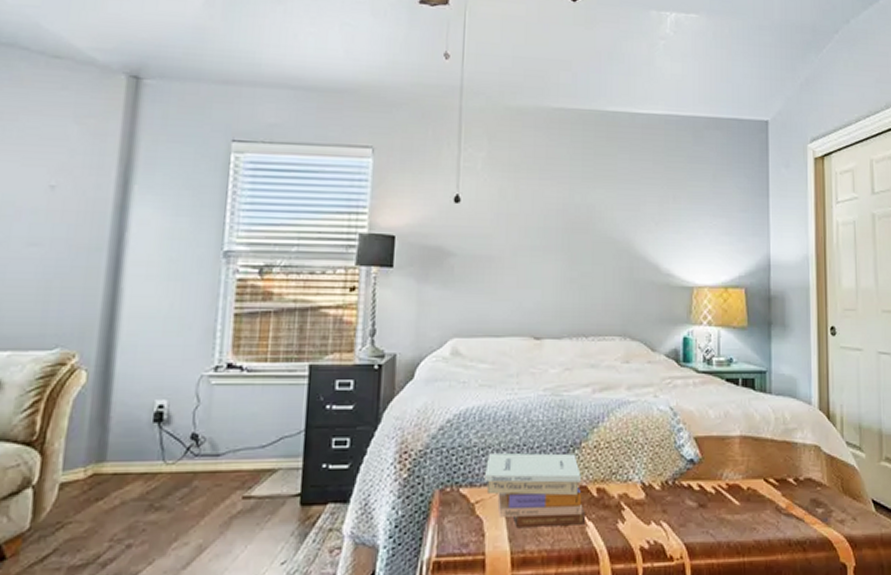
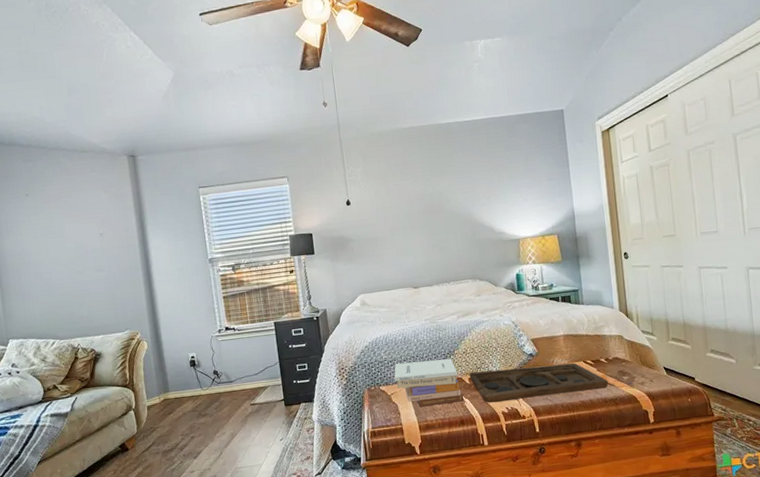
decorative tray: none [598,478,796,532] -> present [469,363,609,403]

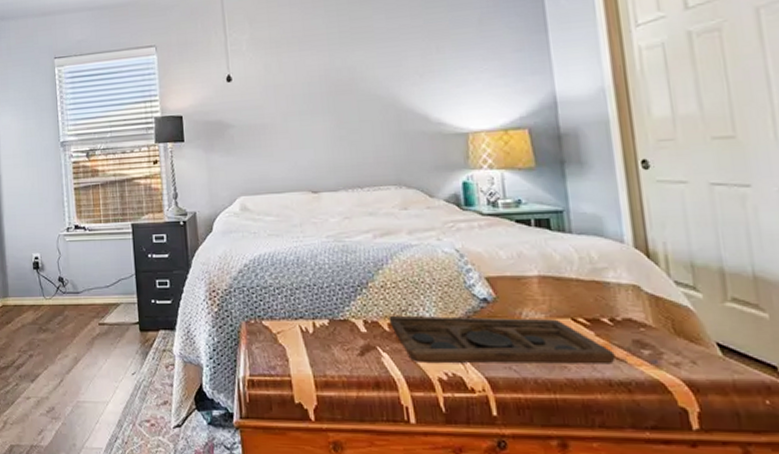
books: present [394,358,463,408] -> none [281,292,380,356]

